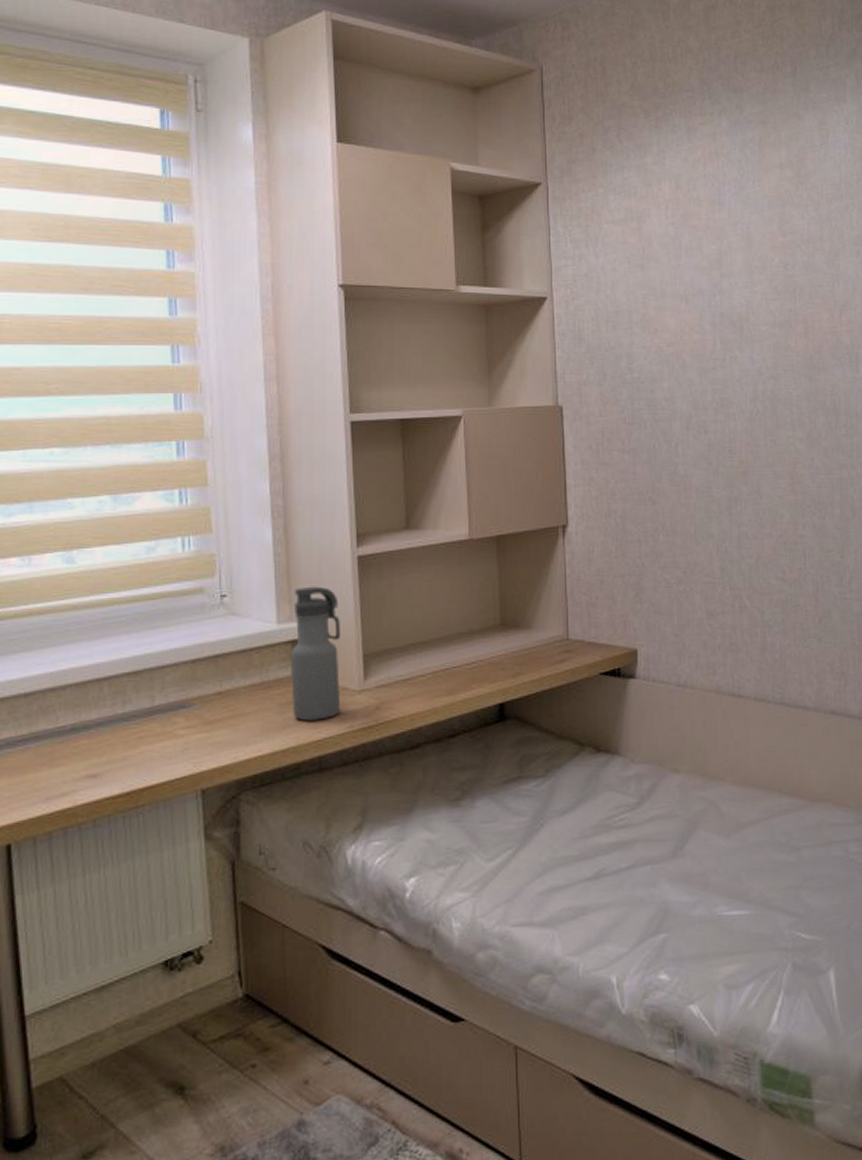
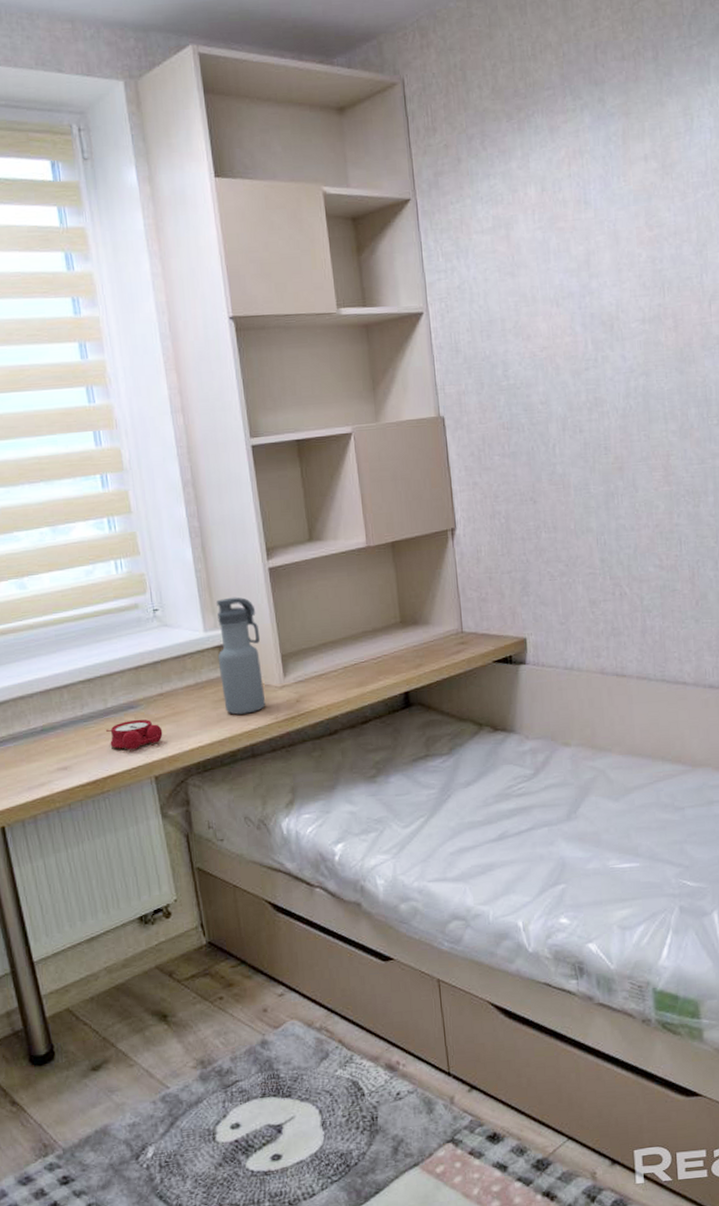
alarm clock: none [149,721,217,757] -> present [106,719,163,750]

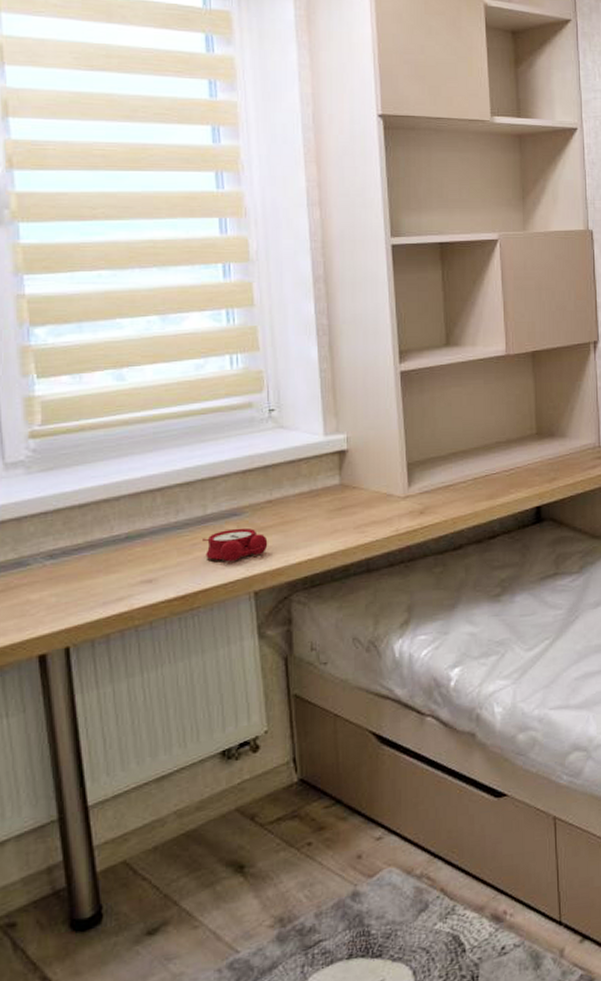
water bottle: present [216,597,266,715] -> none [337,400,387,526]

